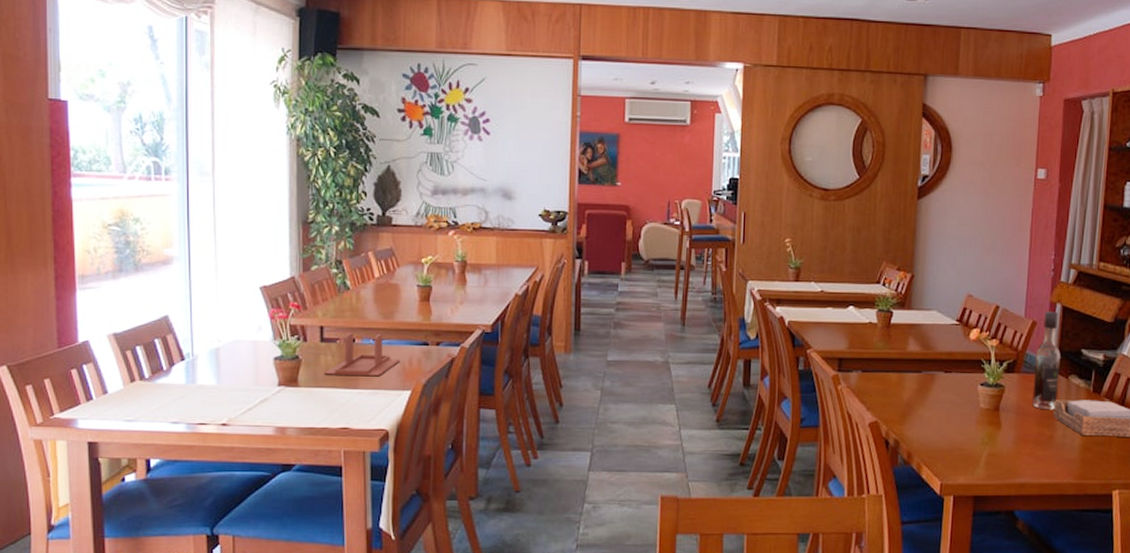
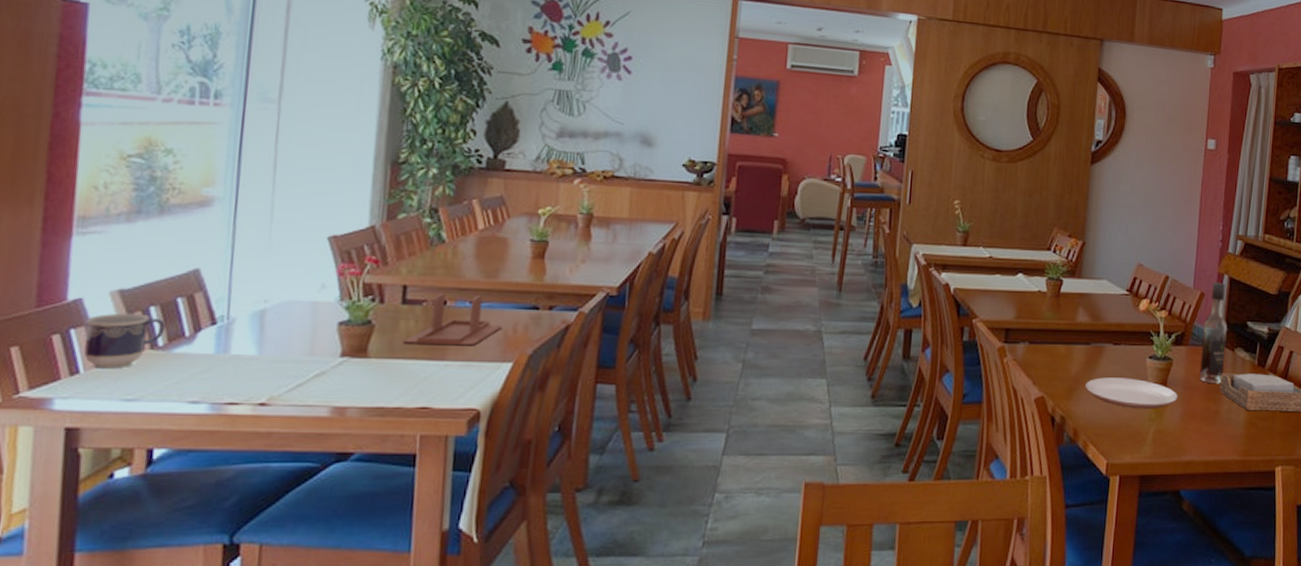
cup: none [93,351,148,396] -> present [83,313,165,369]
plate: none [918,403,1011,434] -> present [1085,377,1178,409]

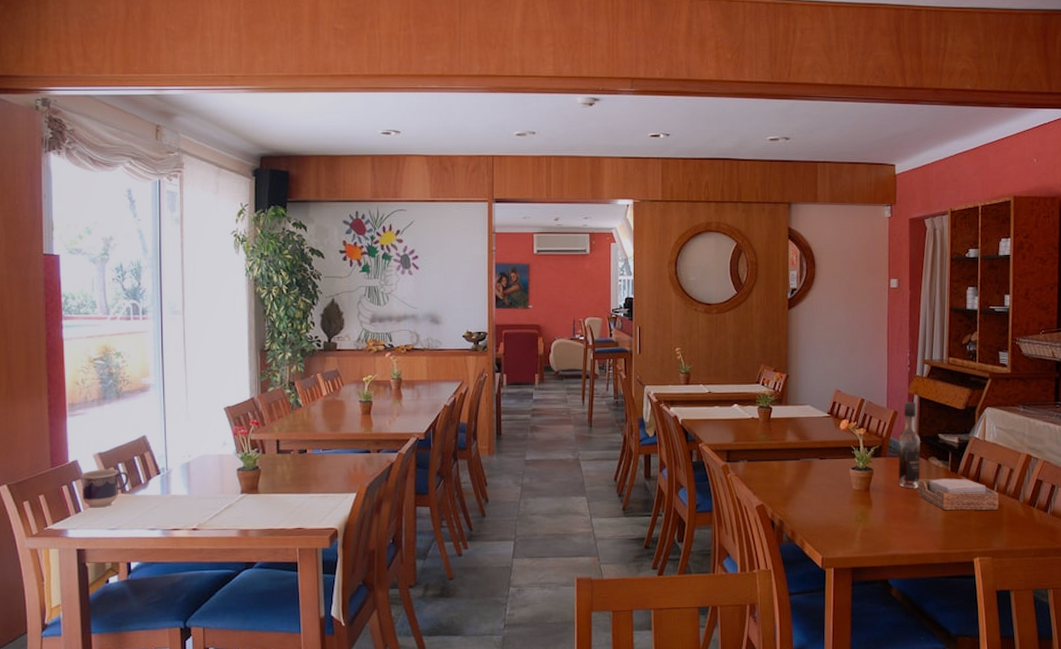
napkin holder: present [402,293,502,346] -> none [280,444,346,482]
plate: present [1085,377,1178,409] -> none [798,486,880,512]

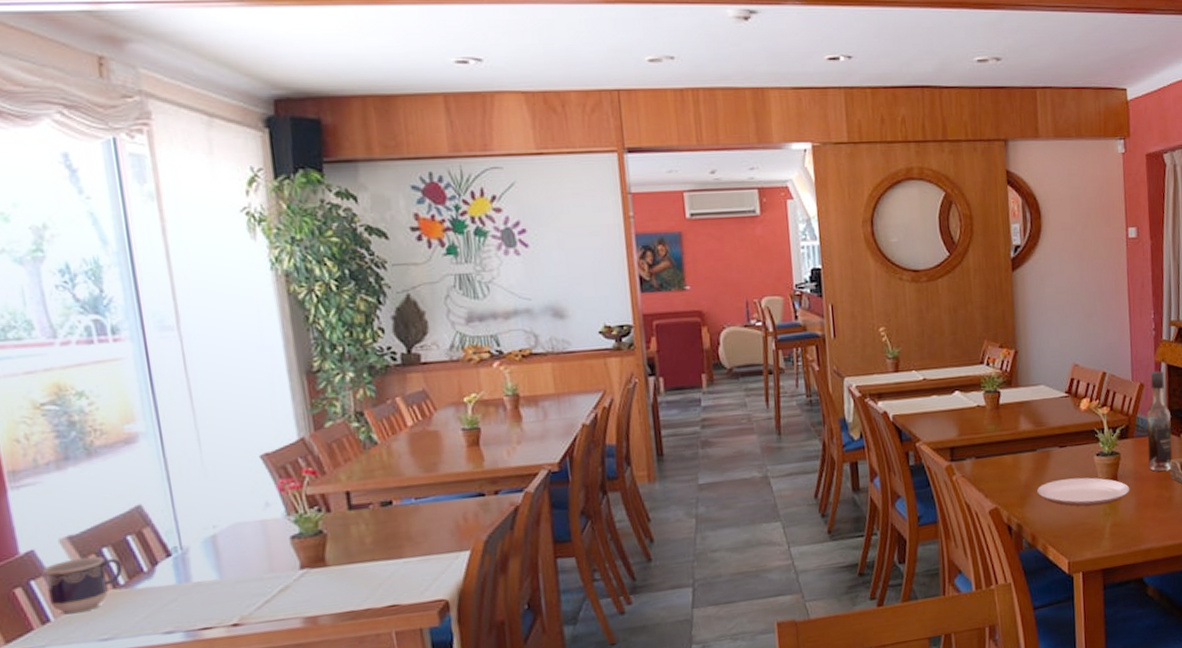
plate: none [798,486,880,512] -> present [1037,477,1130,507]

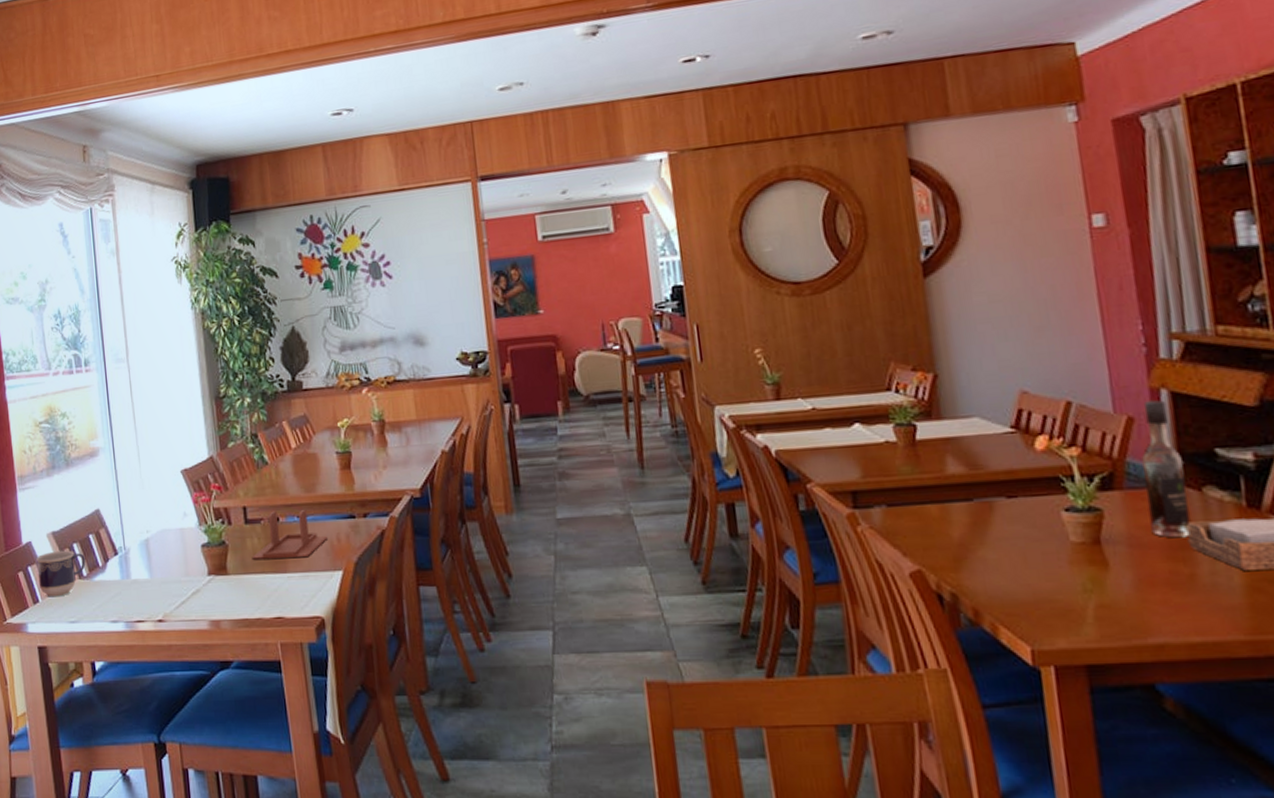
napkin holder: none [358,491,452,548] -> present [251,510,327,560]
plate: present [1037,477,1130,507] -> none [977,538,1123,578]

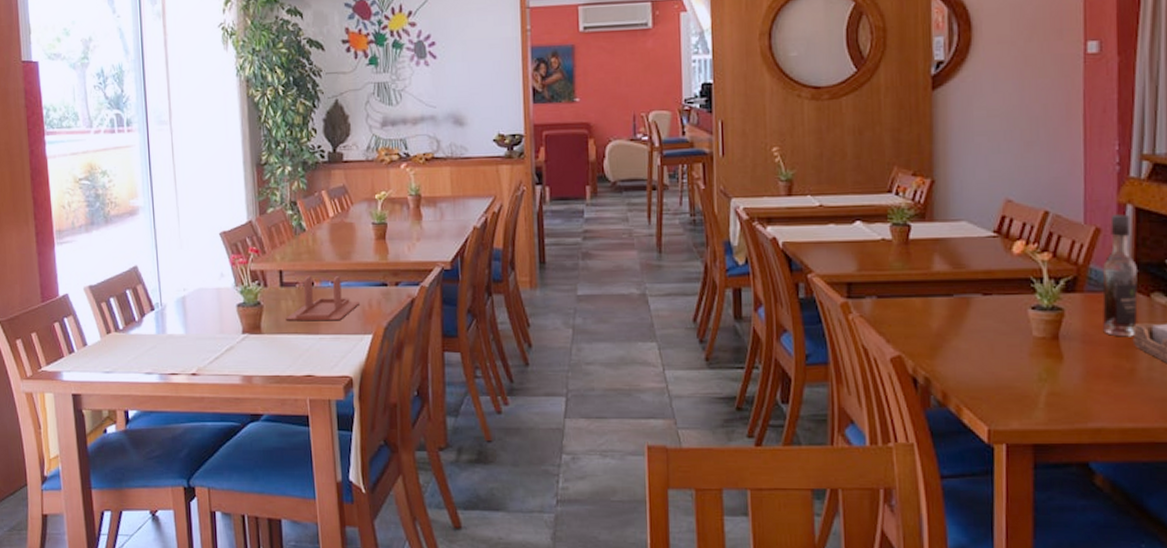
cup: present [36,550,86,597] -> none [73,304,122,348]

